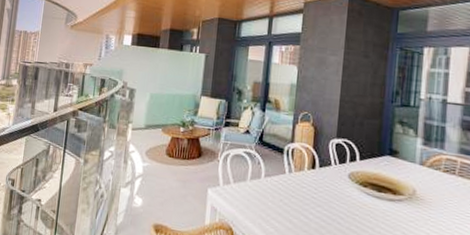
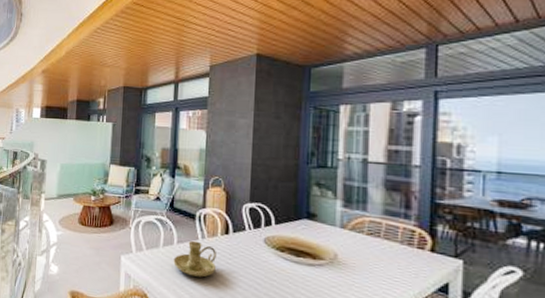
candle holder: none [260,174,302,212] -> present [173,240,216,278]

